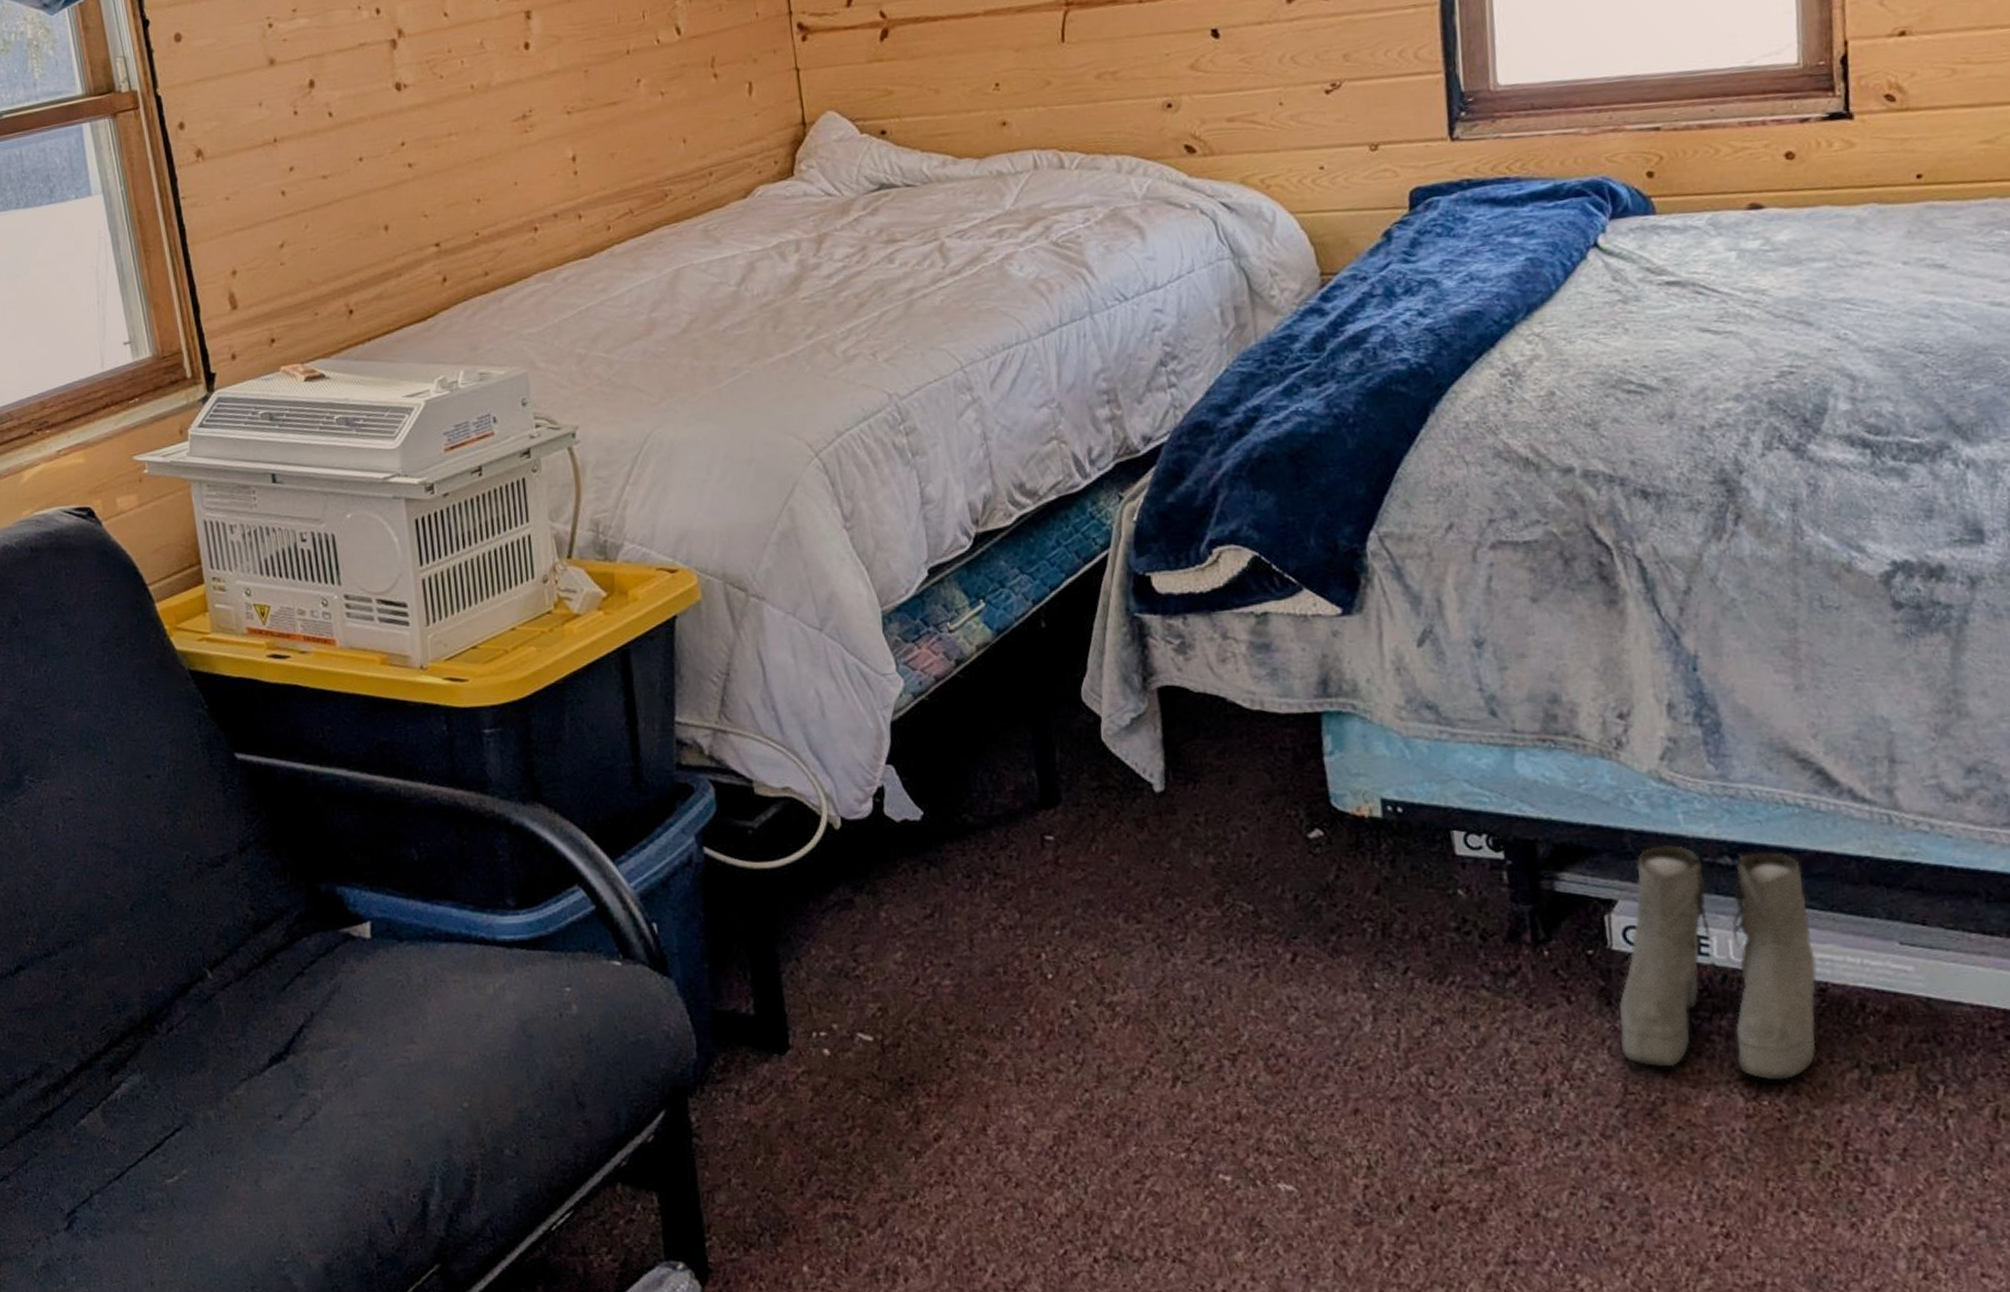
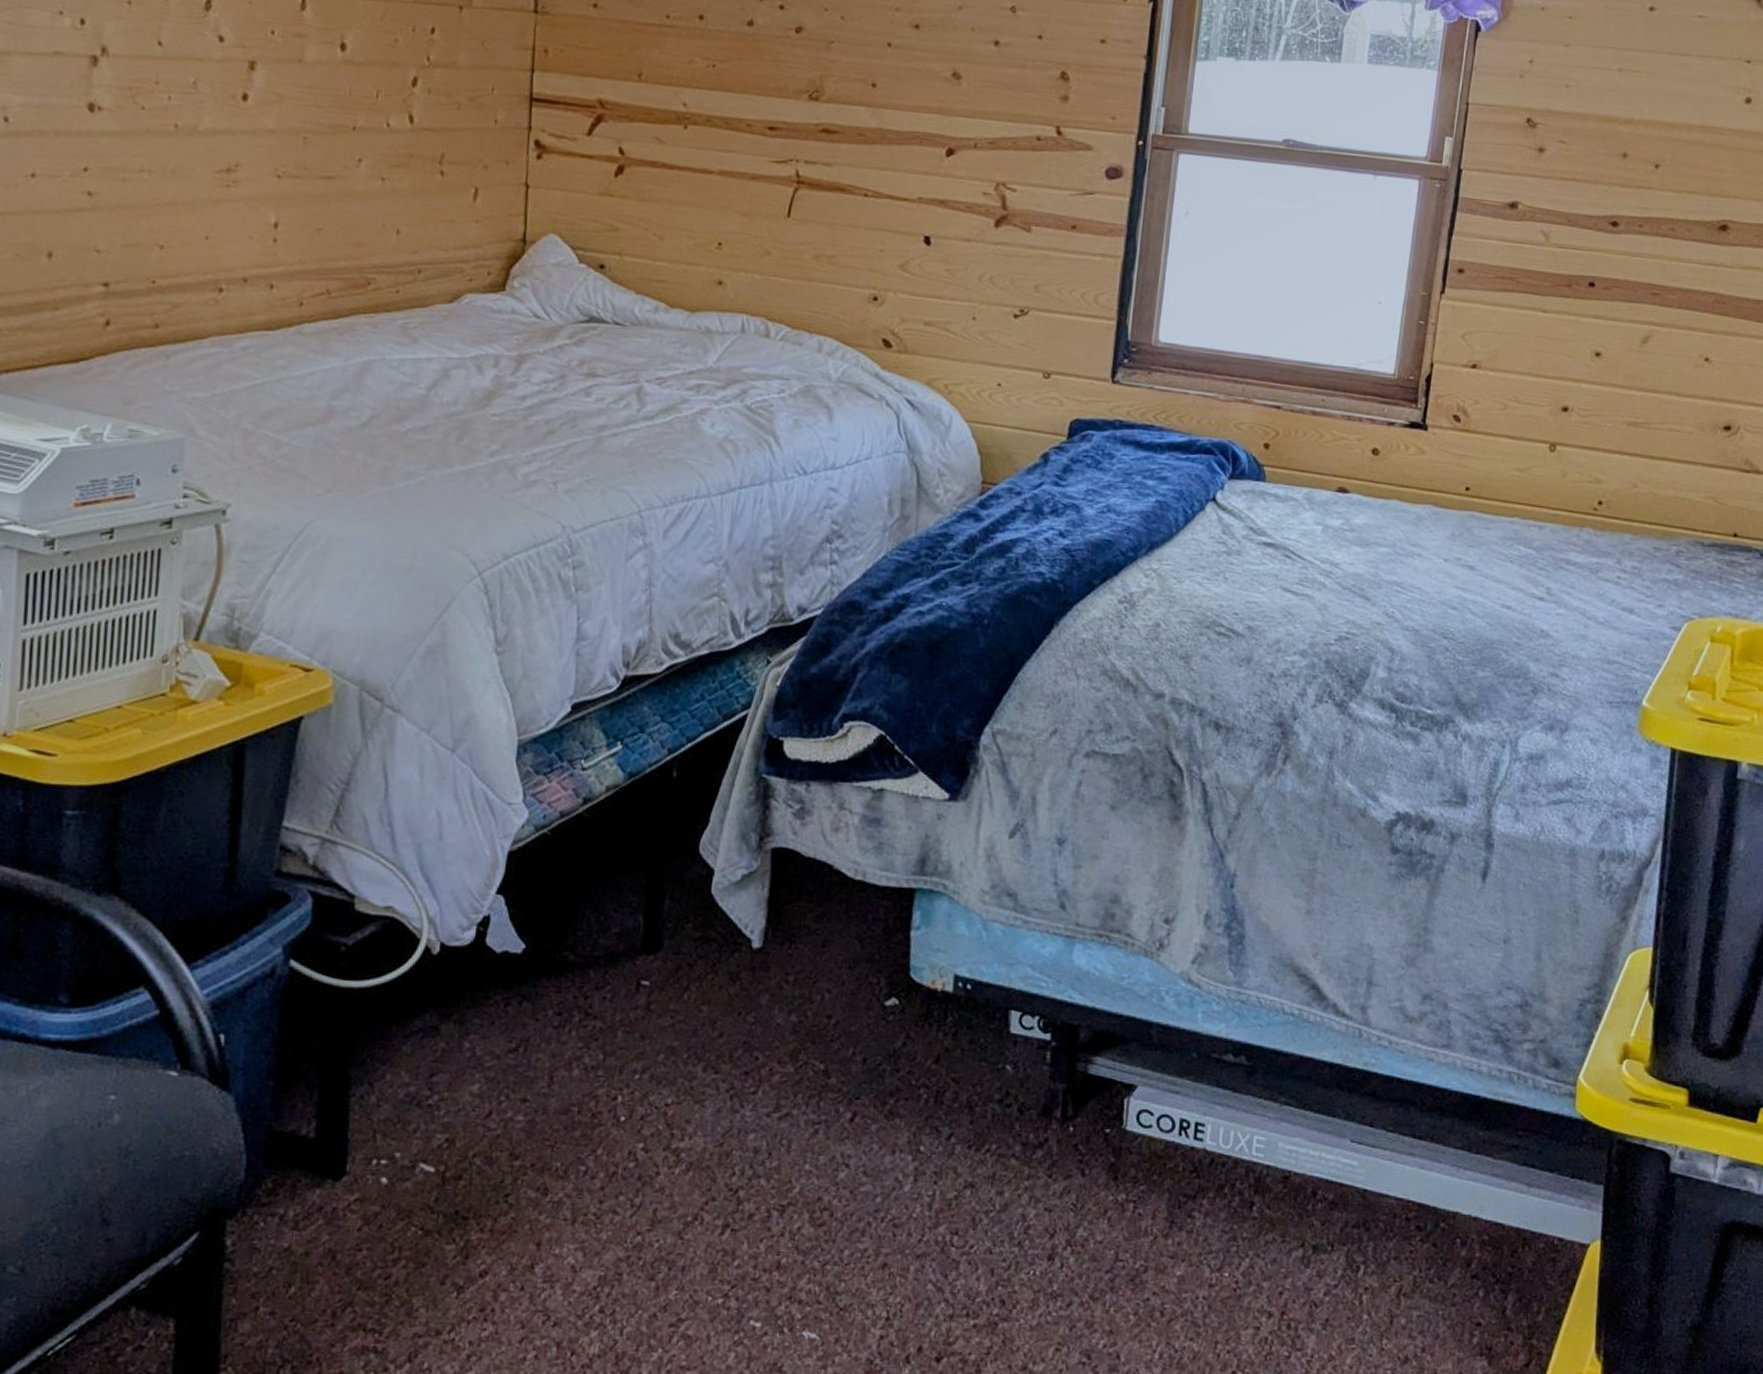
boots: present [1619,845,1817,1081] -> none [1118,1040,1287,1255]

